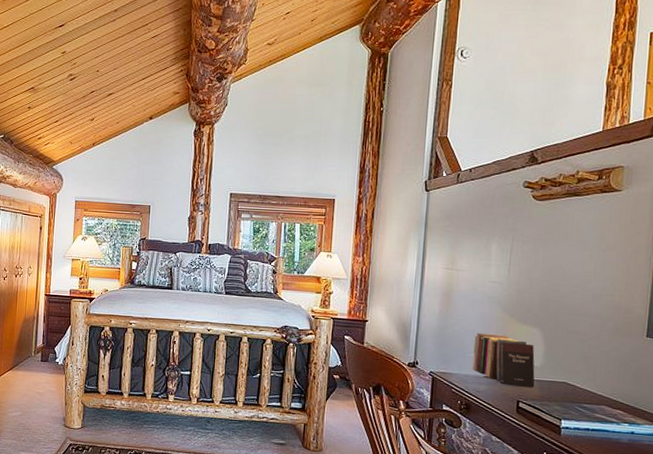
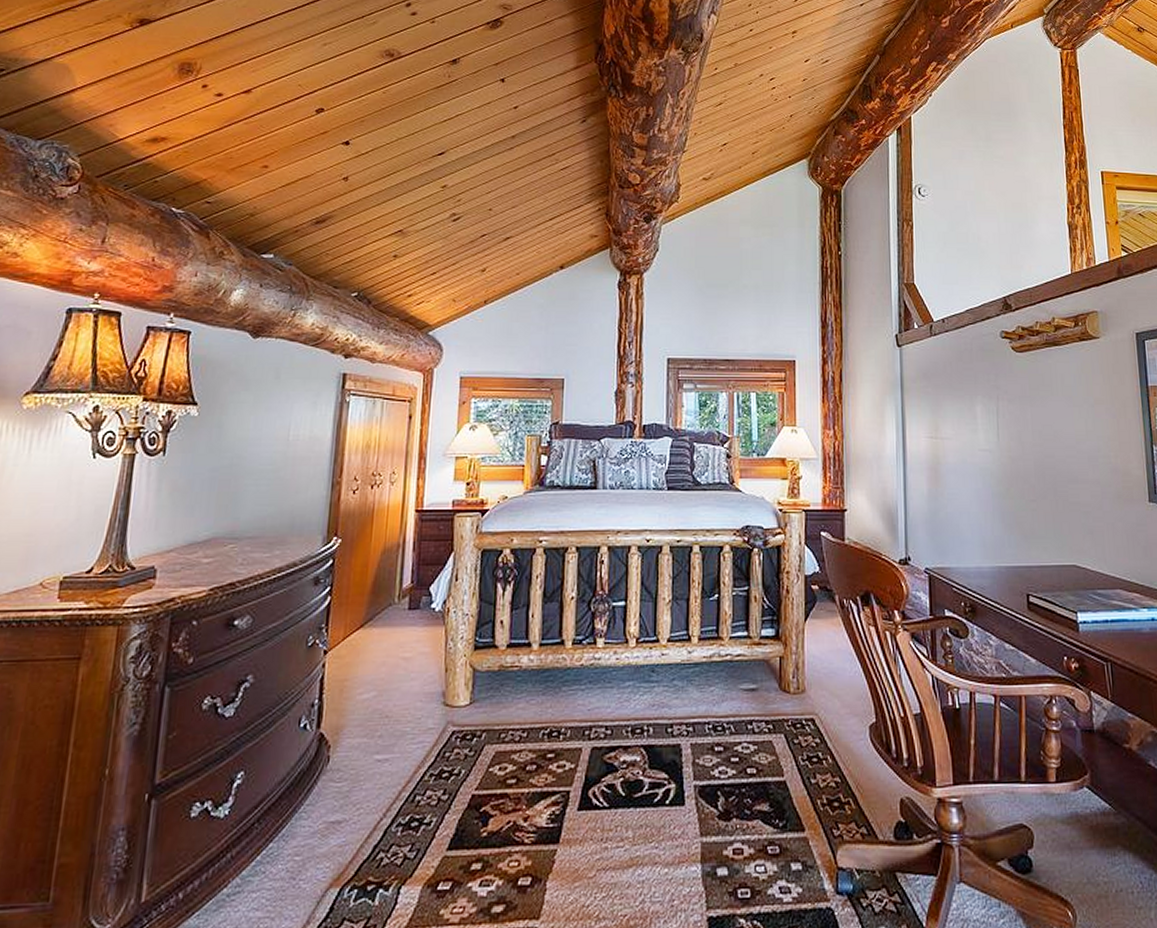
books: present [472,332,535,388] -> none [970,513,1044,576]

